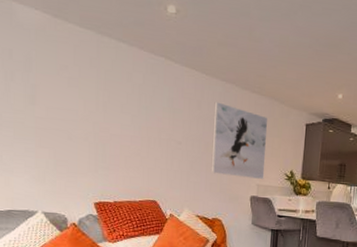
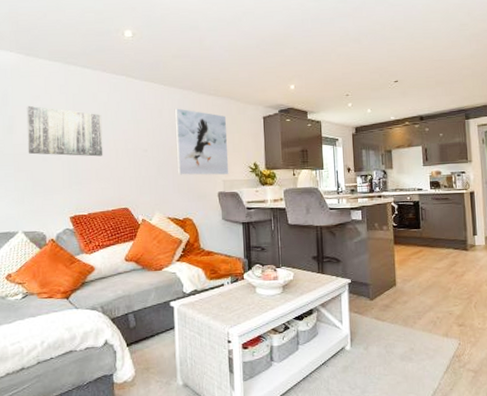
wall art: none [51,75,136,143] -> present [26,105,103,157]

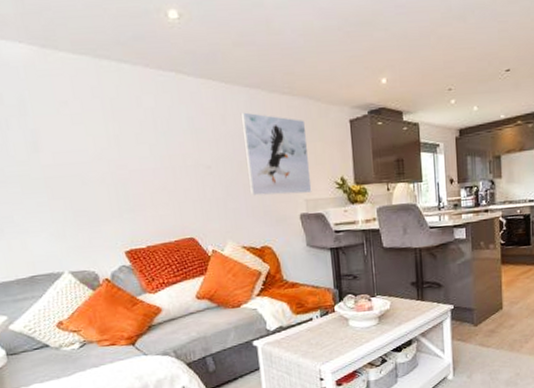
wall art: present [26,105,103,157] -> none [51,114,158,178]

